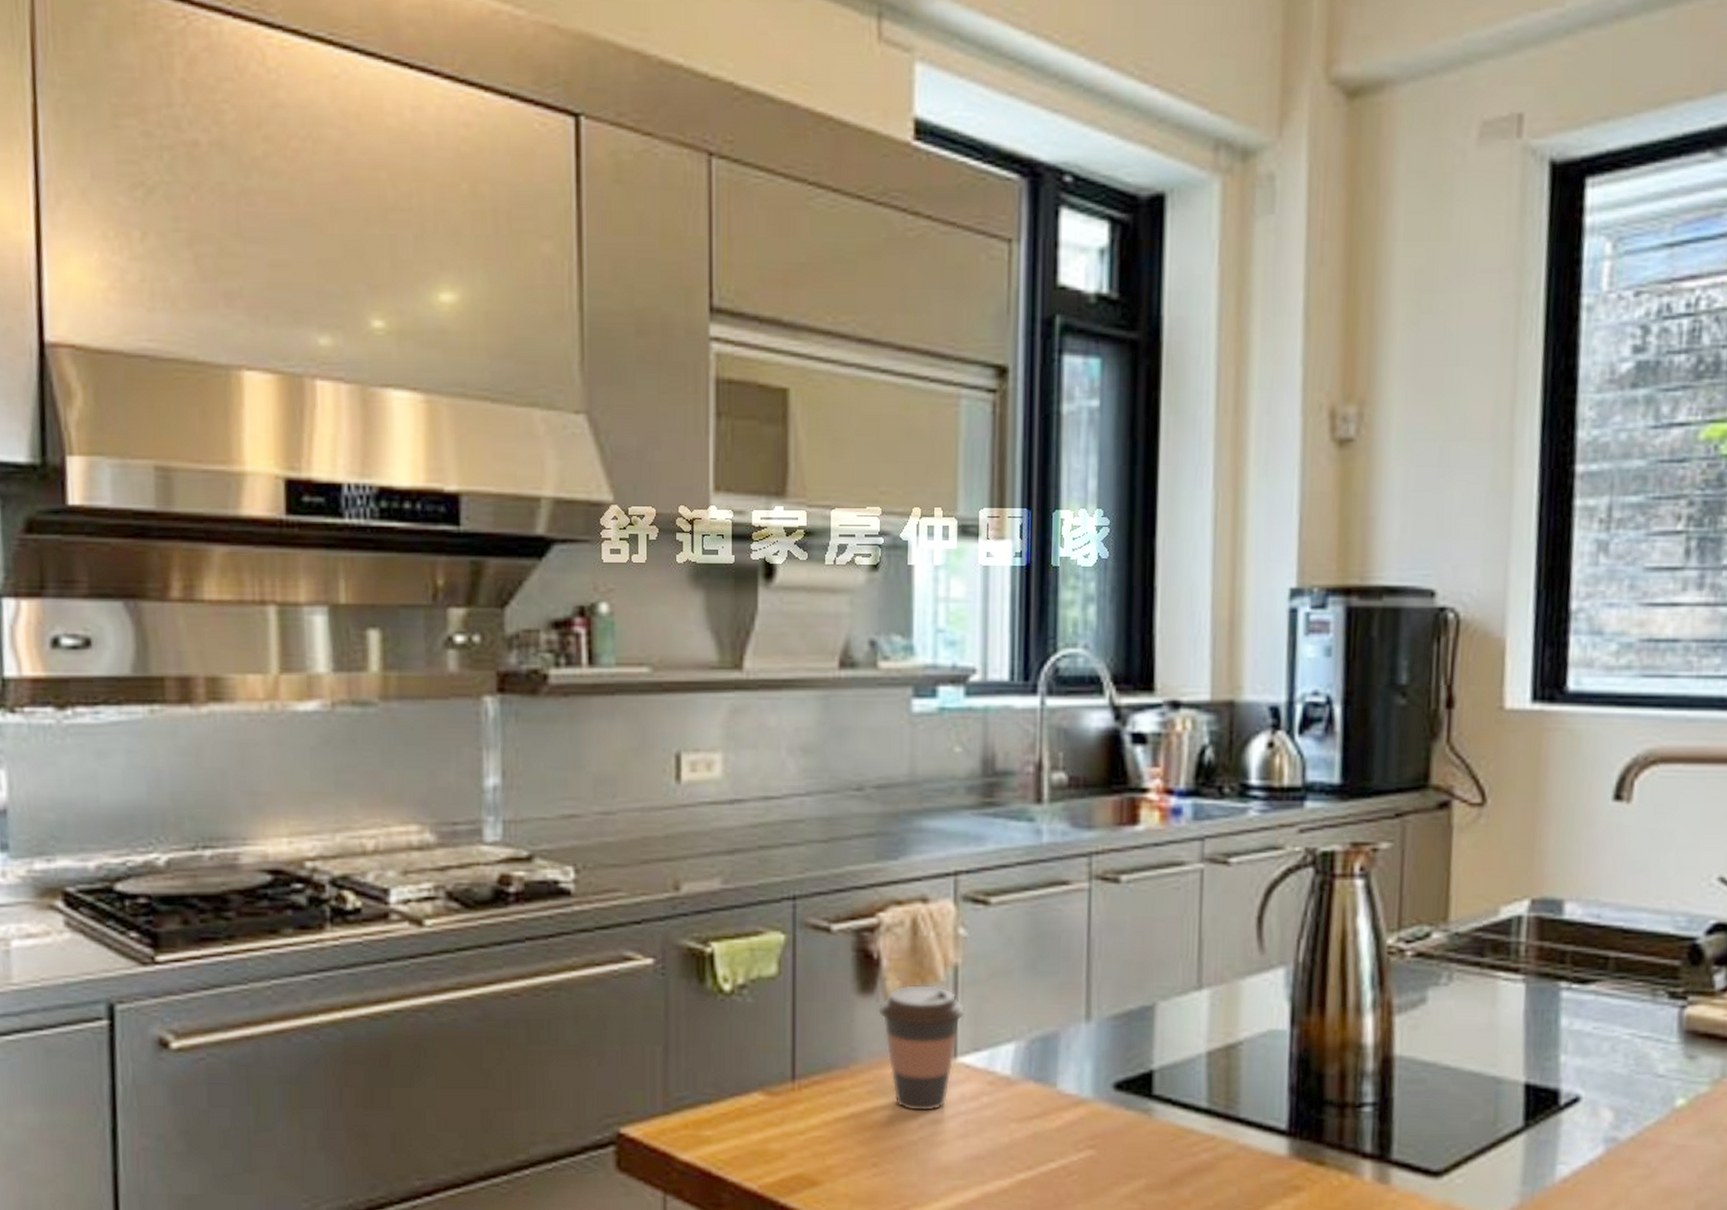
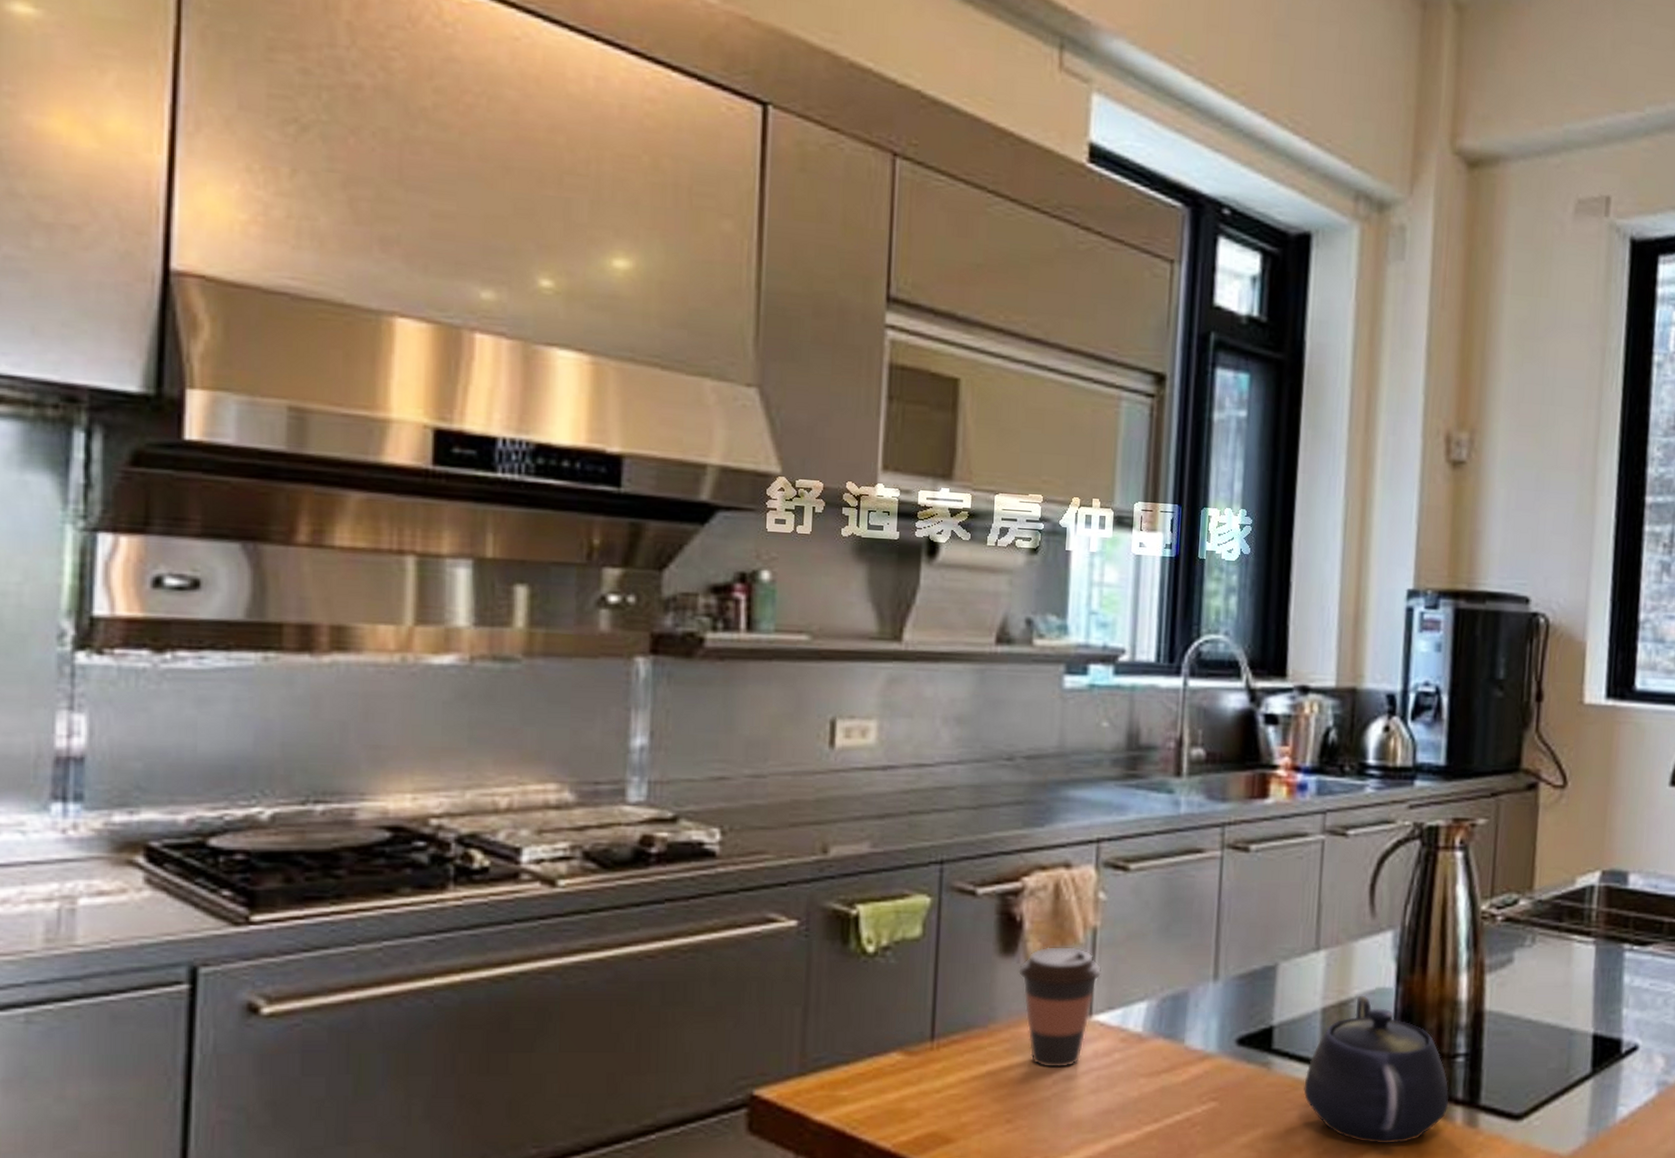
teapot: none [1189,1038,1355,1199] -> present [1303,995,1449,1144]

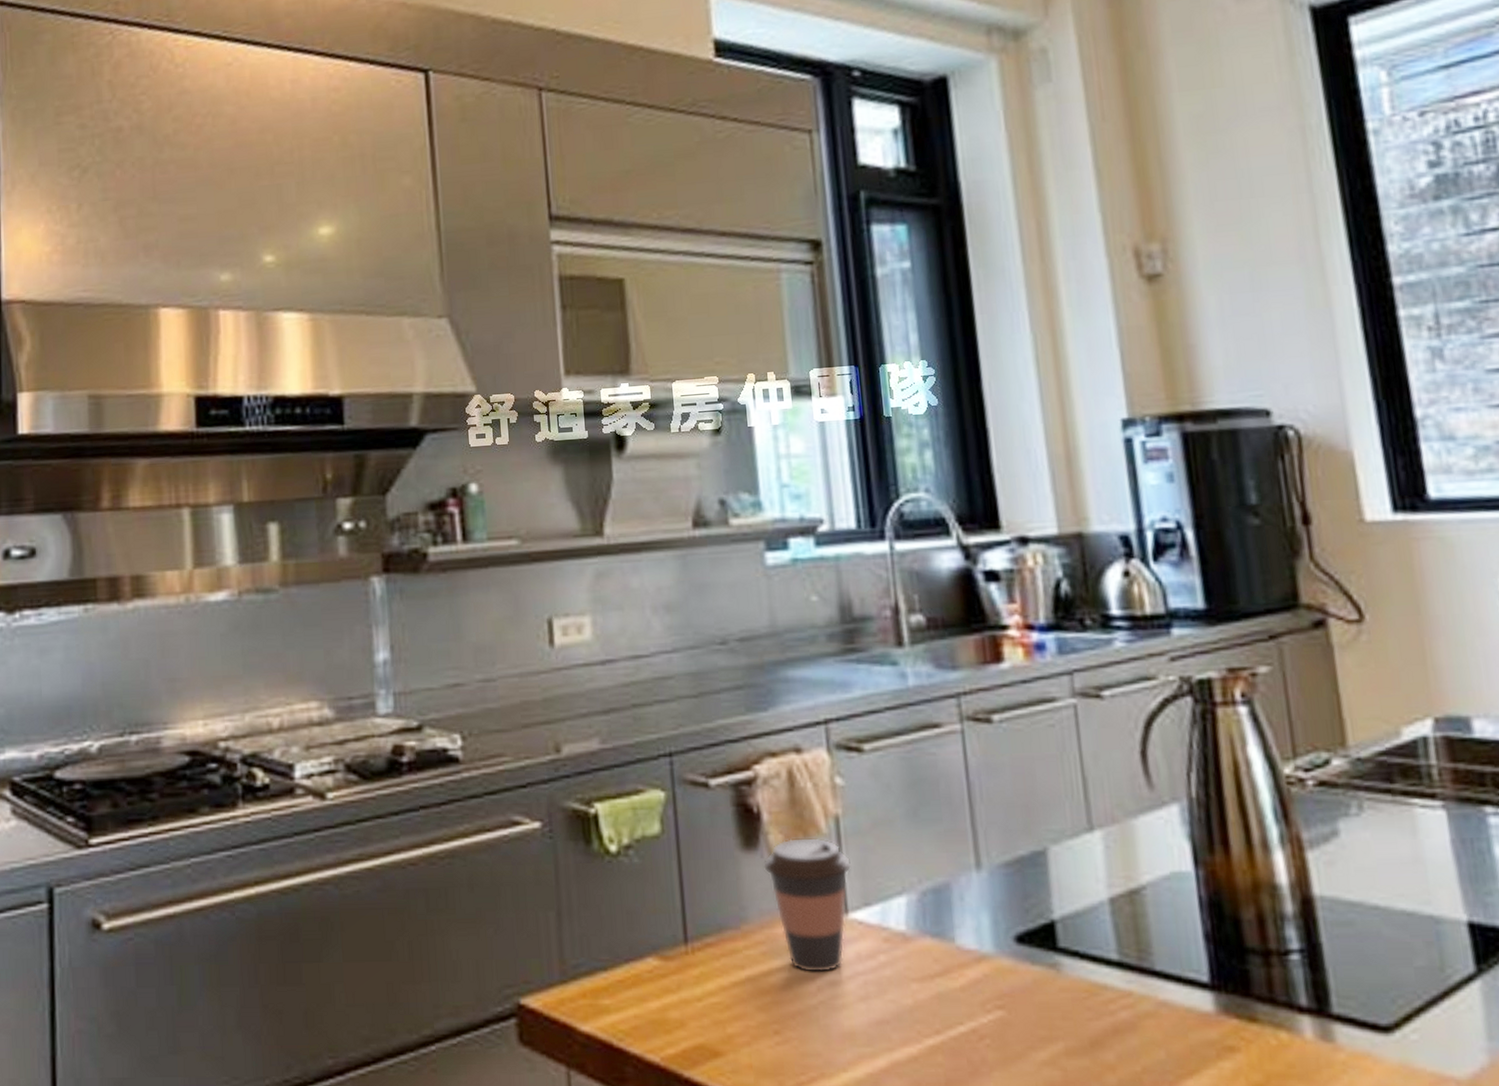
teapot: present [1303,995,1449,1144] -> none [1103,881,1292,1062]

